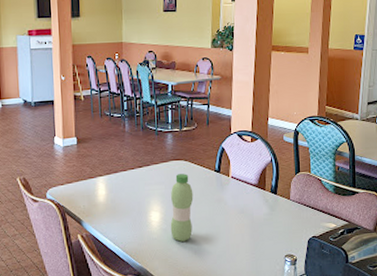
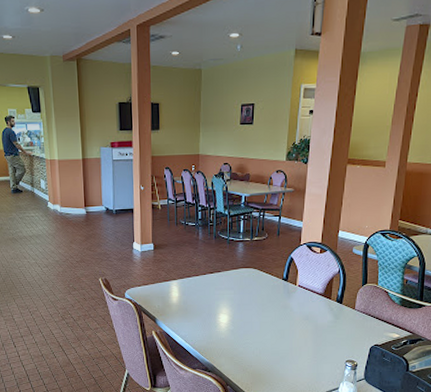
water bottle: present [170,174,194,242] -> none [237,281,261,342]

